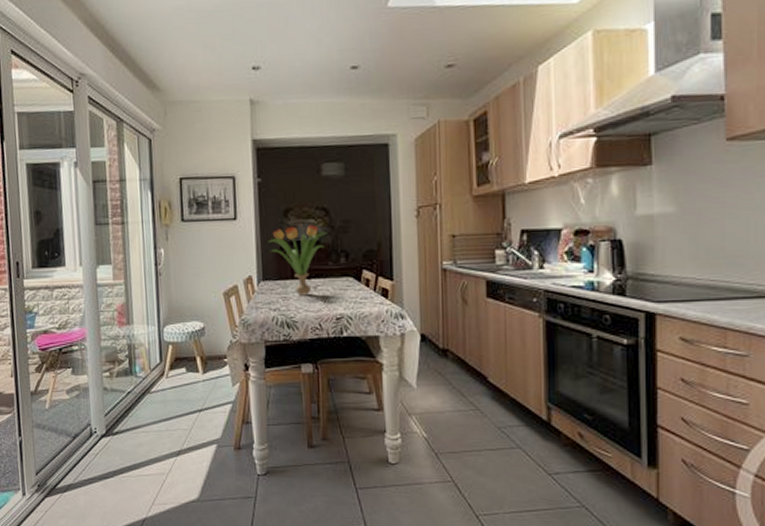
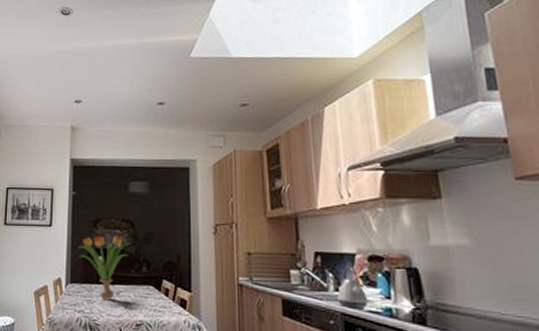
kettle: none [542,242,572,285] -> present [337,266,369,309]

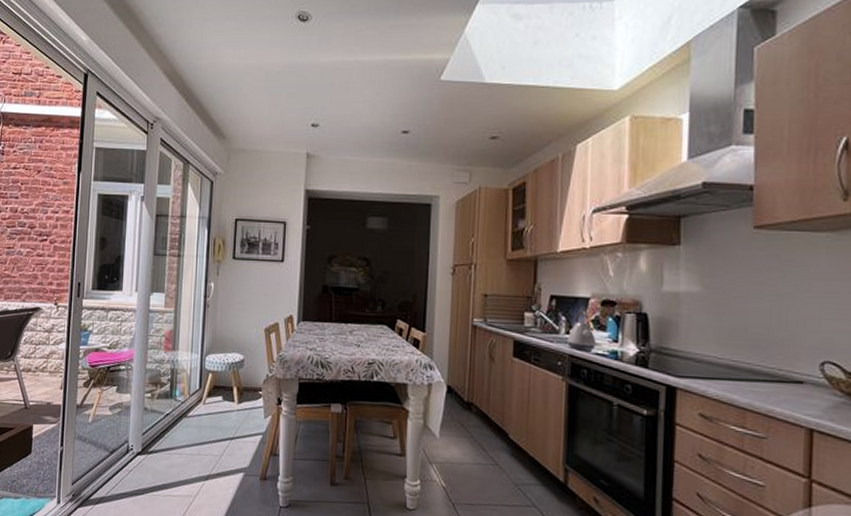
flower arrangement: present [78,235,131,301] -> none [311,272,367,339]

